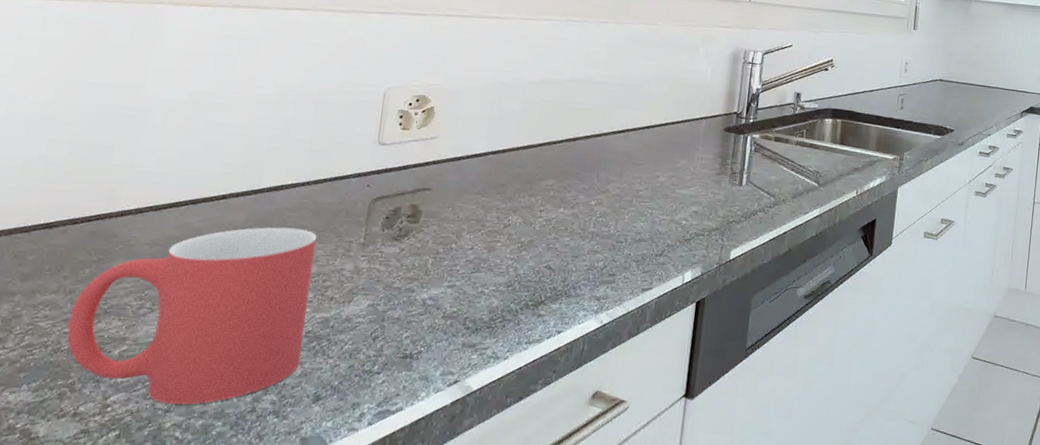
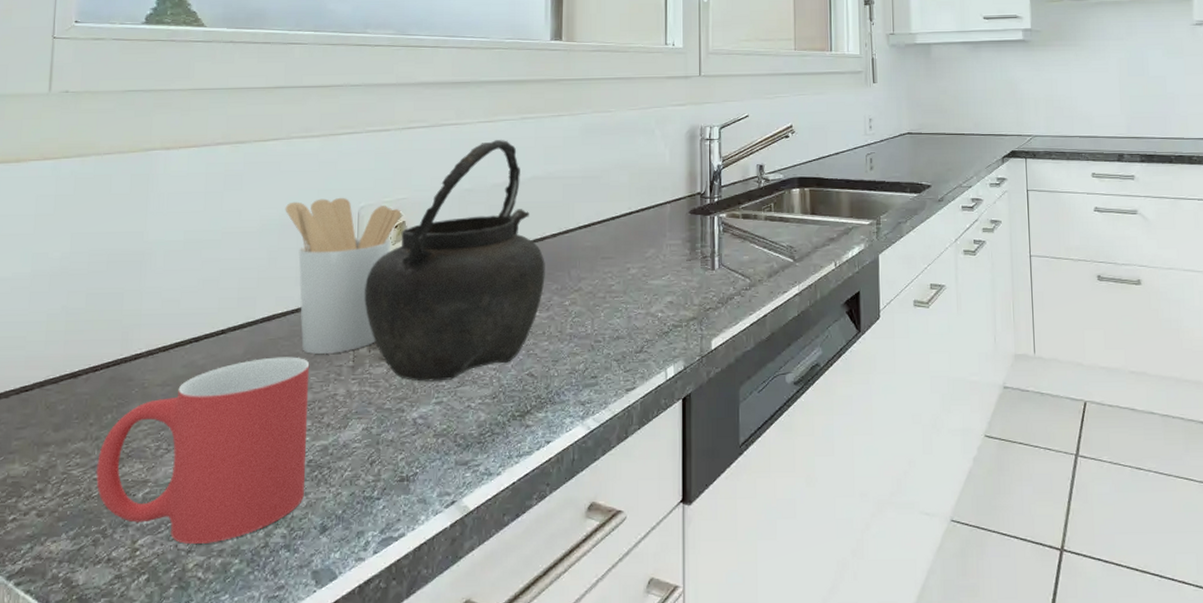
utensil holder: none [304,74,430,230] -> present [285,197,400,355]
kettle: none [382,38,575,266] -> present [364,140,545,382]

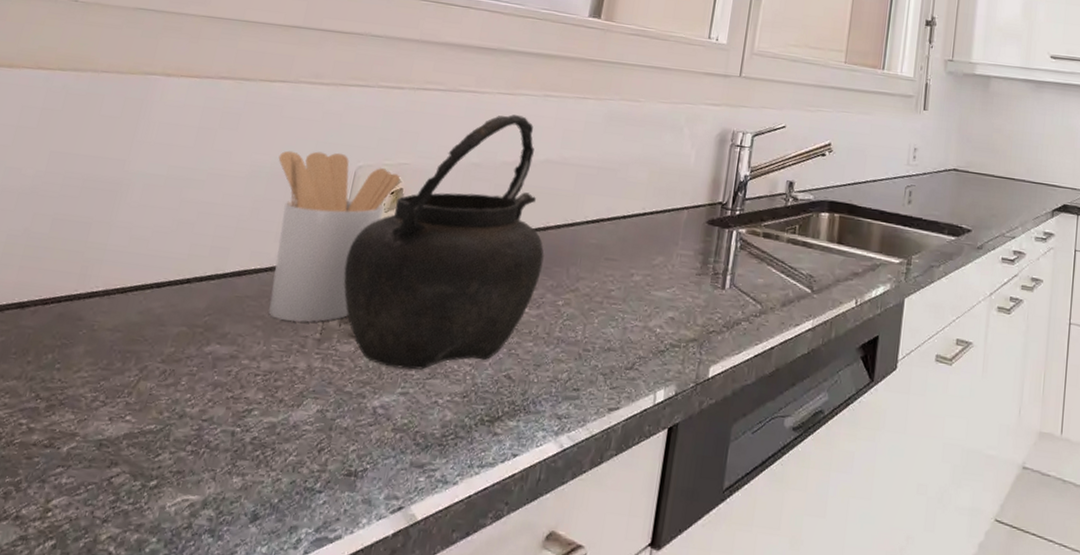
mug: present [95,357,310,545] -> none [20,316,274,515]

